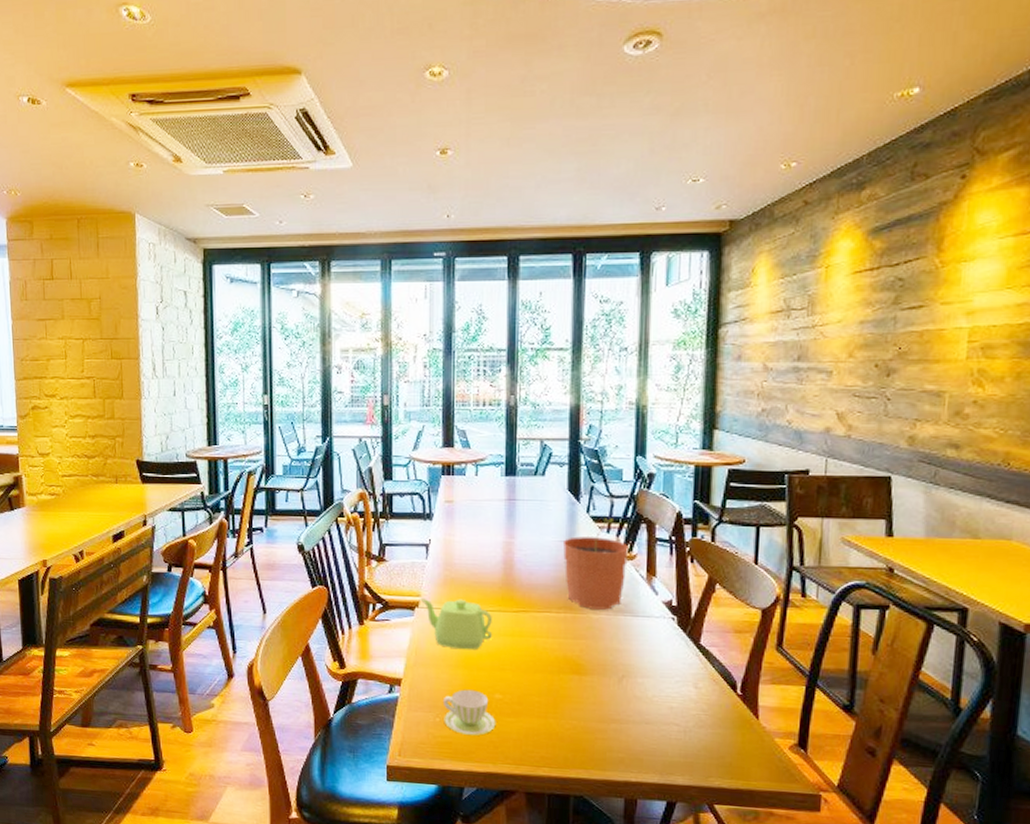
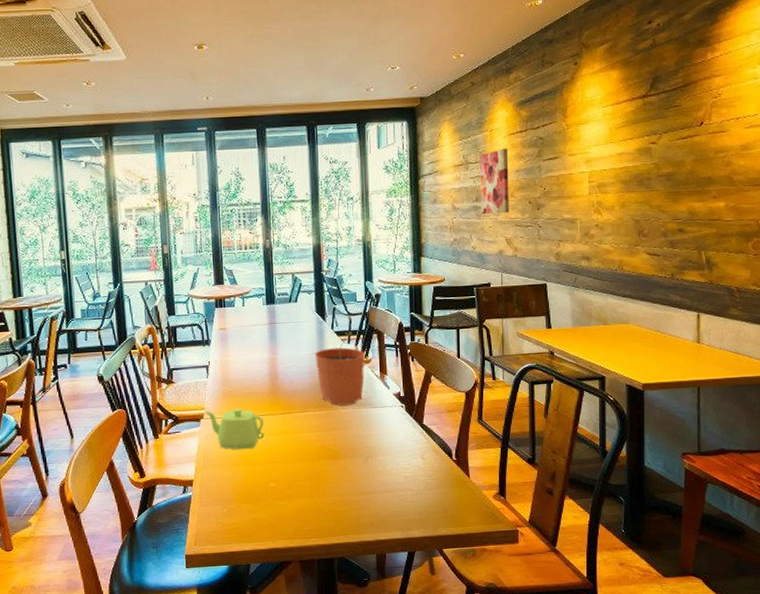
cup: present [444,689,496,736] -> none [229,482,273,520]
wall art: none [803,291,851,379] -> present [480,148,510,215]

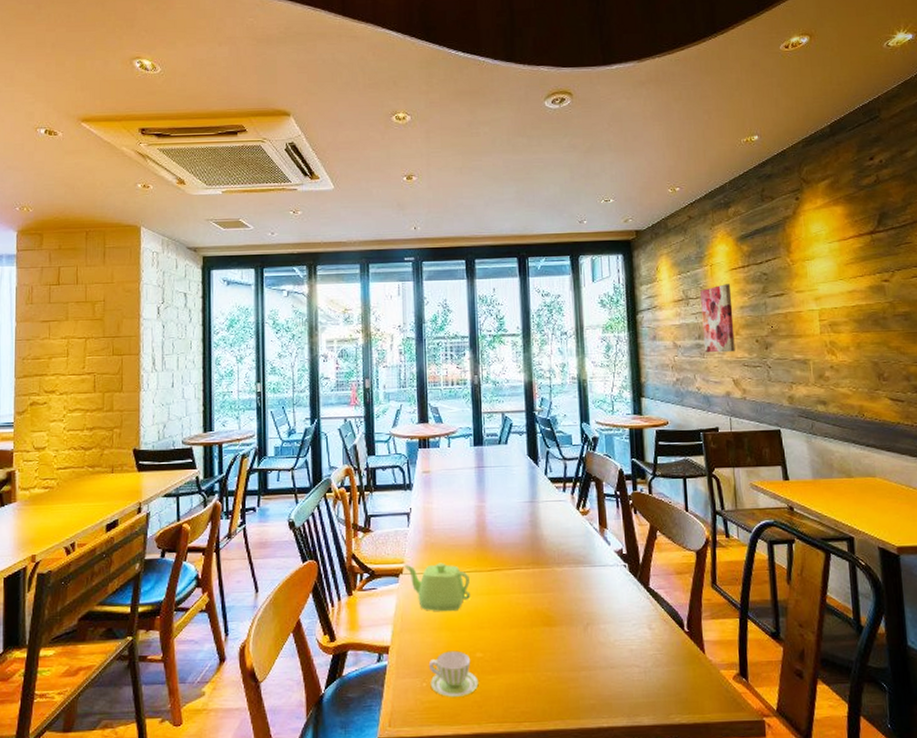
cup: none [229,482,273,520] -> present [429,650,479,697]
plant pot: present [314,332,366,406] -> none [526,478,583,563]

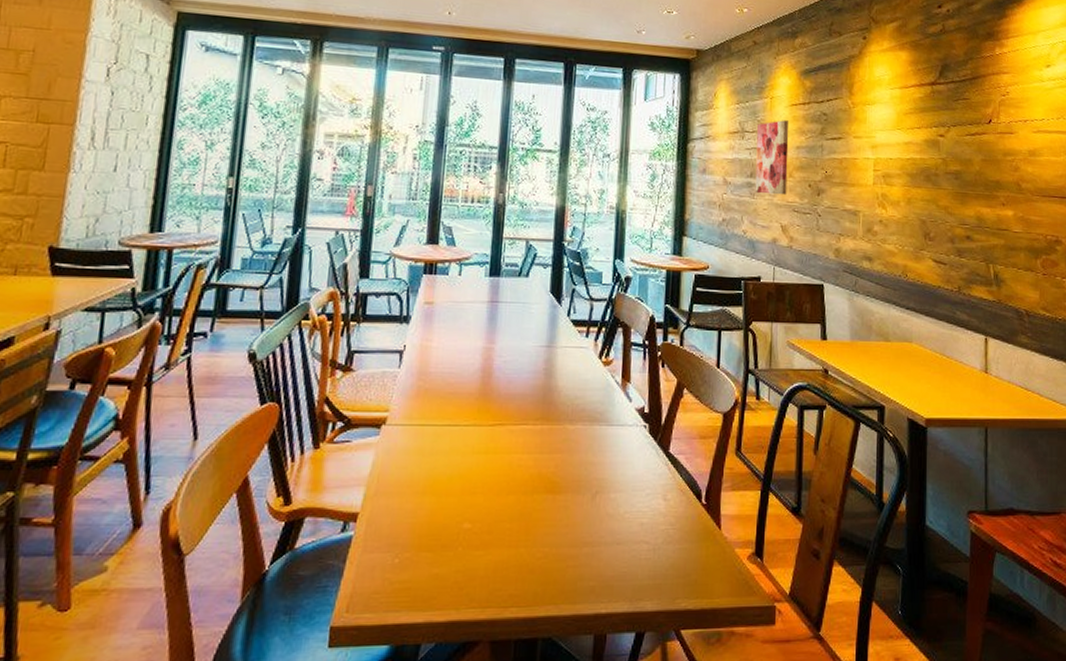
teapot: present [404,562,470,612] -> none [388,413,466,473]
cup: present [429,650,479,697] -> none [403,520,463,576]

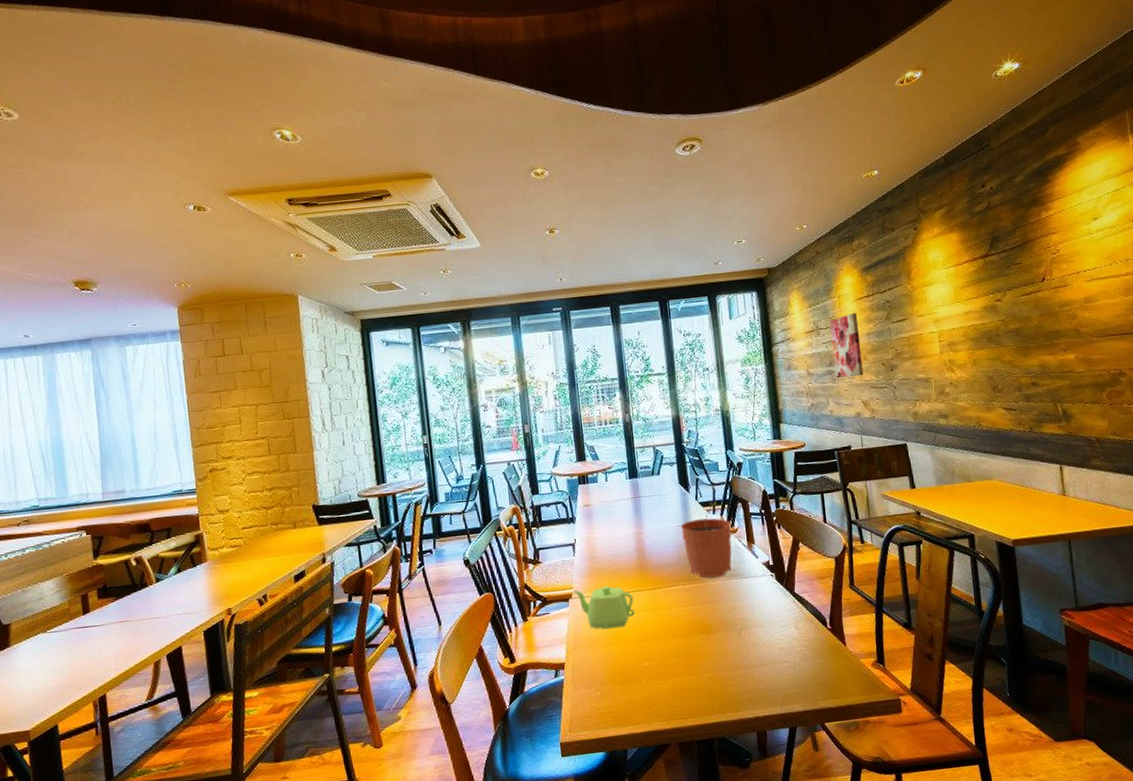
teapot: none [388,413,466,473] -> present [572,585,635,629]
plant pot: none [542,322,607,420] -> present [680,502,732,578]

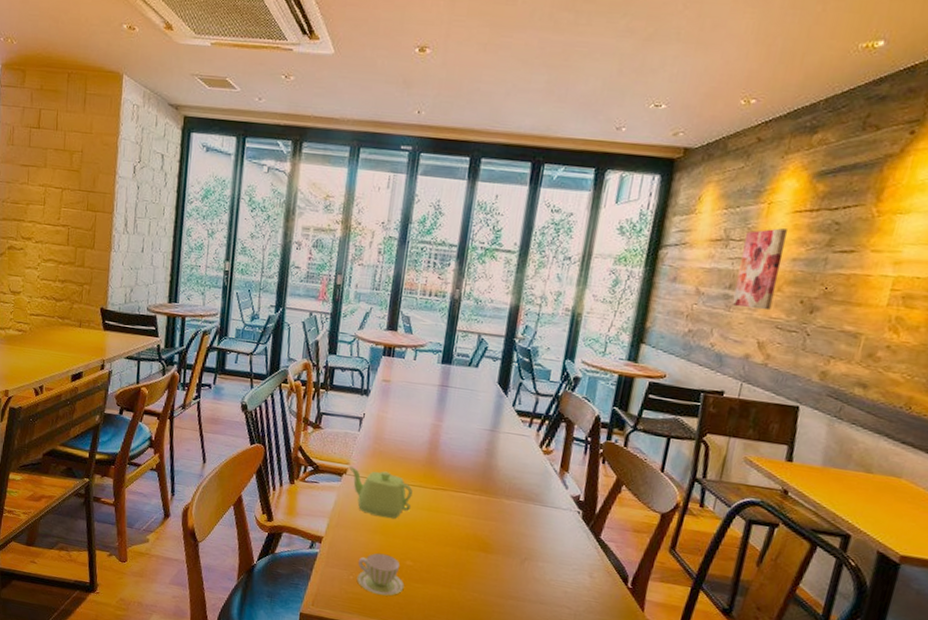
cup: none [602,661,647,703] -> present [356,553,405,596]
plant pot: present [680,502,732,578] -> none [484,413,548,498]

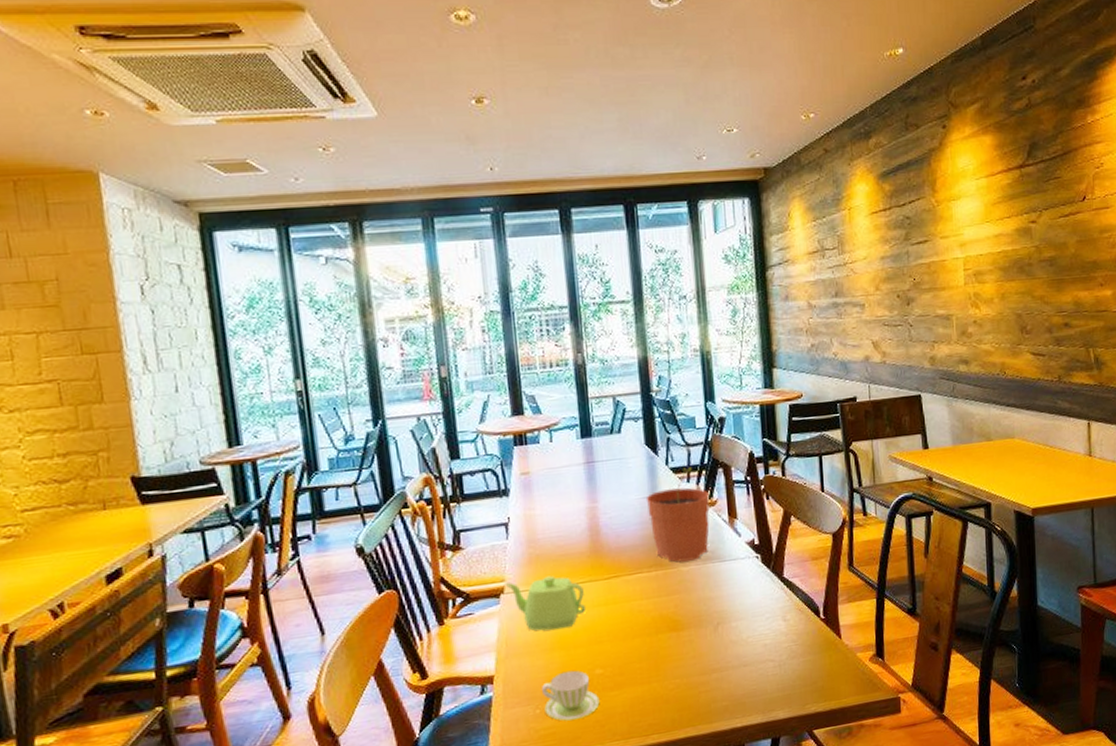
plant pot: none [484,413,548,498] -> present [645,467,710,563]
wall art: present [732,228,787,311] -> none [837,231,875,313]

